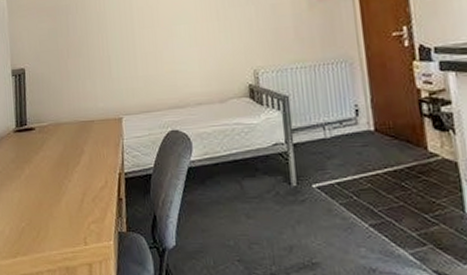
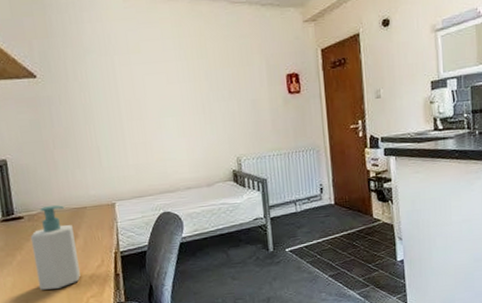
soap bottle: none [39,117,83,209] -> present [30,205,80,290]

